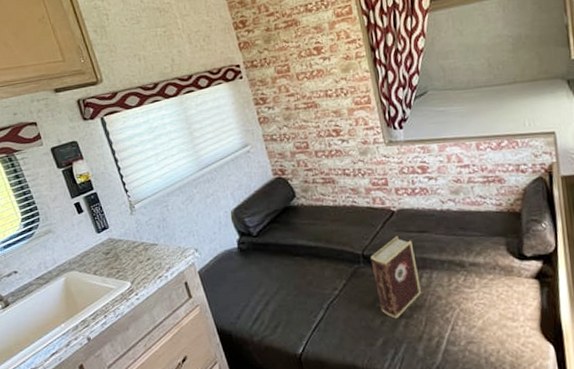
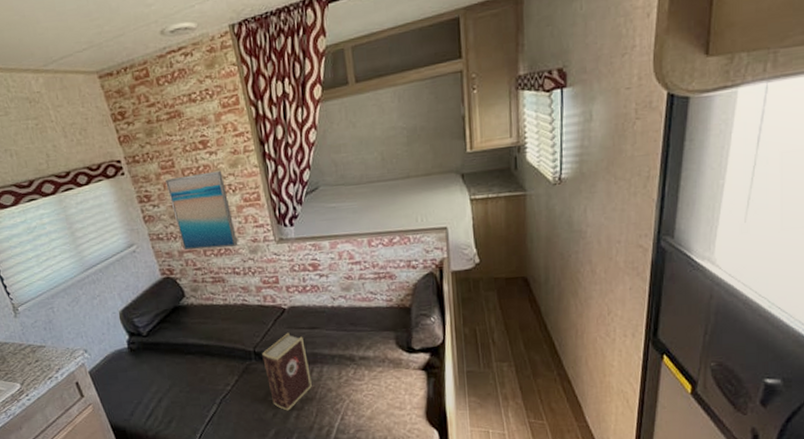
wall art: none [281,75,349,152] -> present [165,170,238,251]

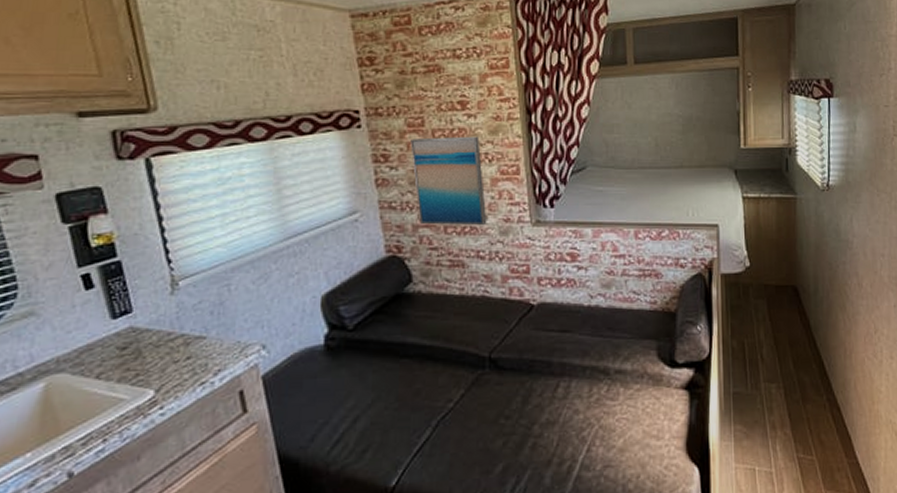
book: present [262,332,312,411] -> none [499,335,555,438]

